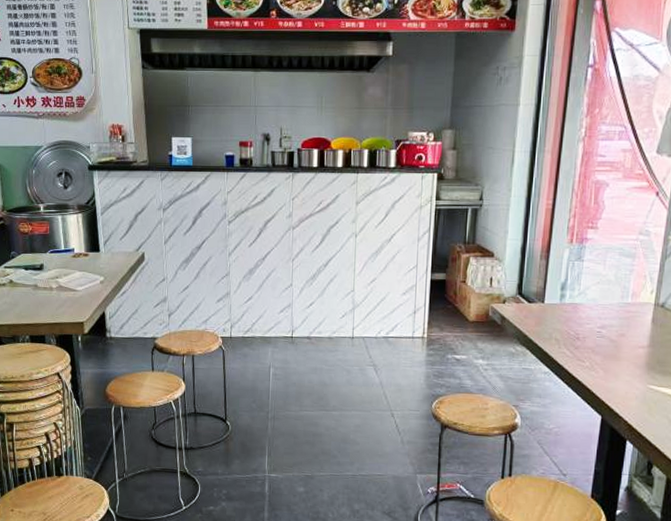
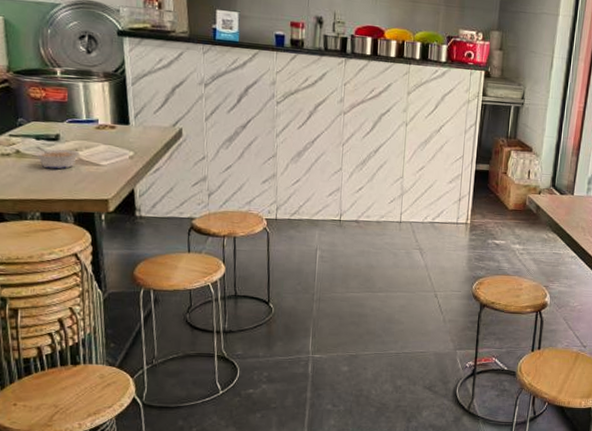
legume: none [23,276,60,296] -> present [33,147,80,169]

